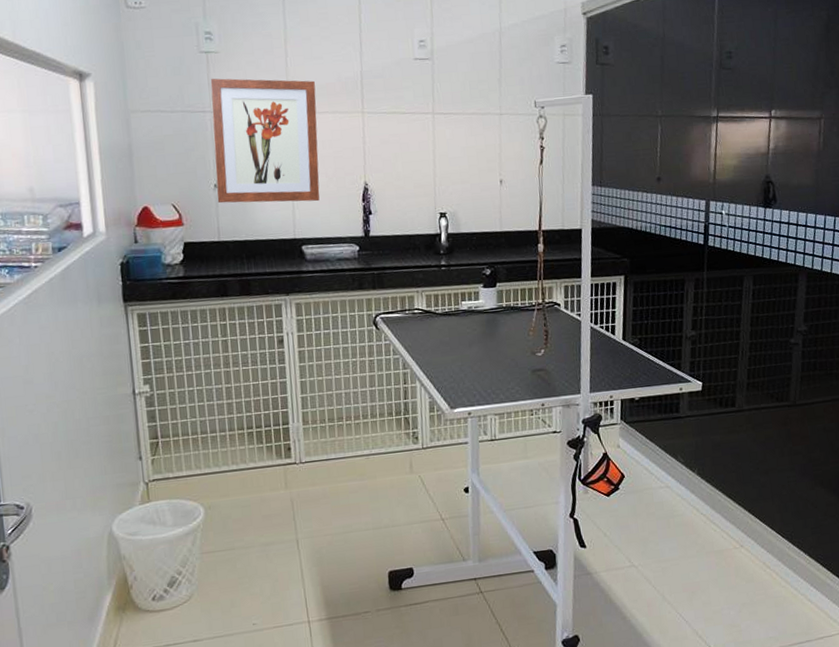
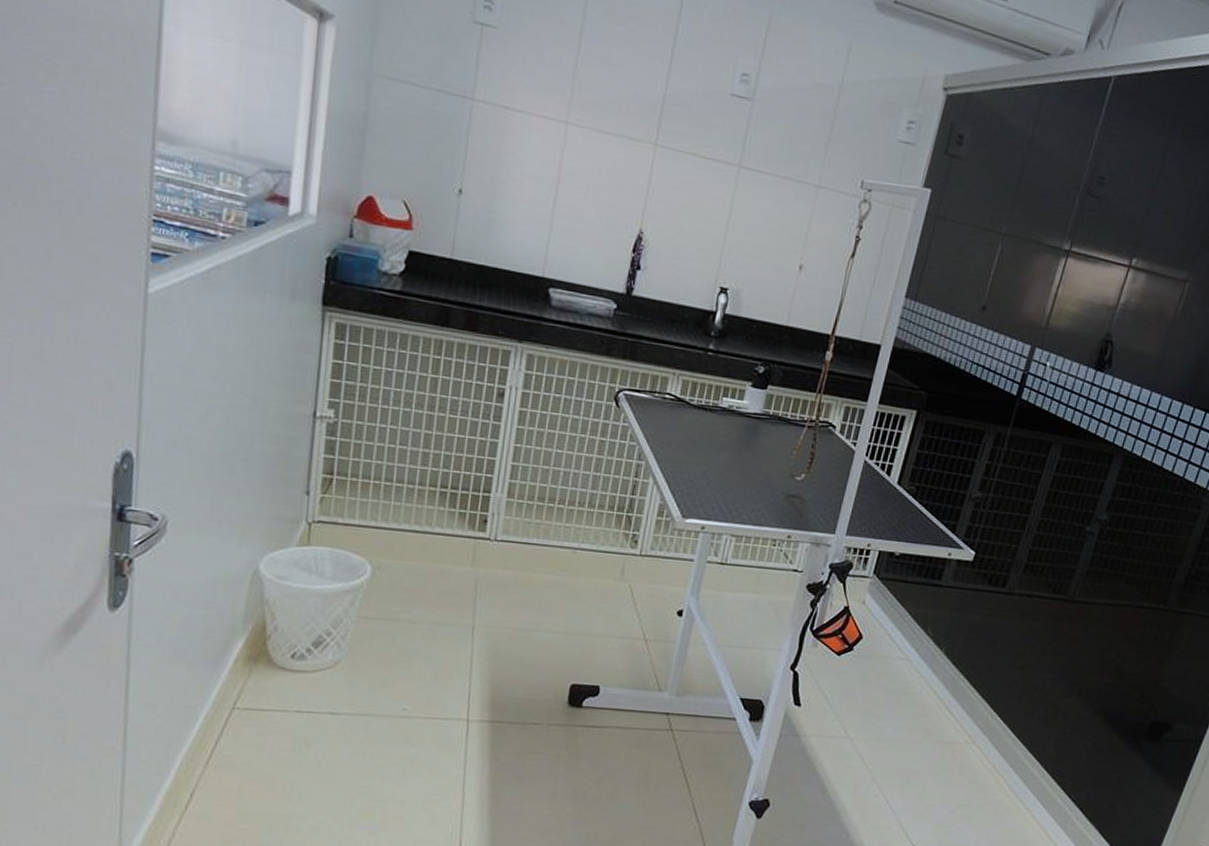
wall art: present [210,78,320,204] -> none [459,57,606,240]

